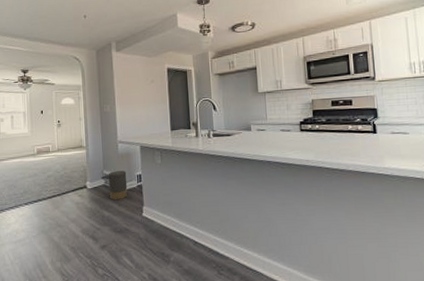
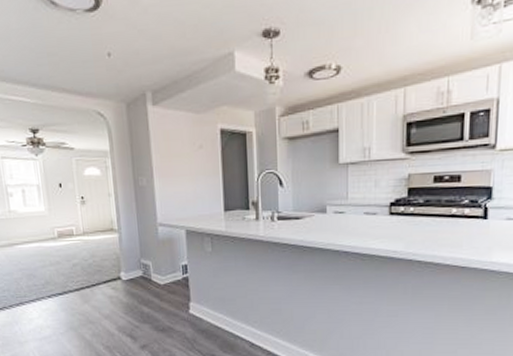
trash can: present [100,171,128,200] -> none [137,260,171,294]

